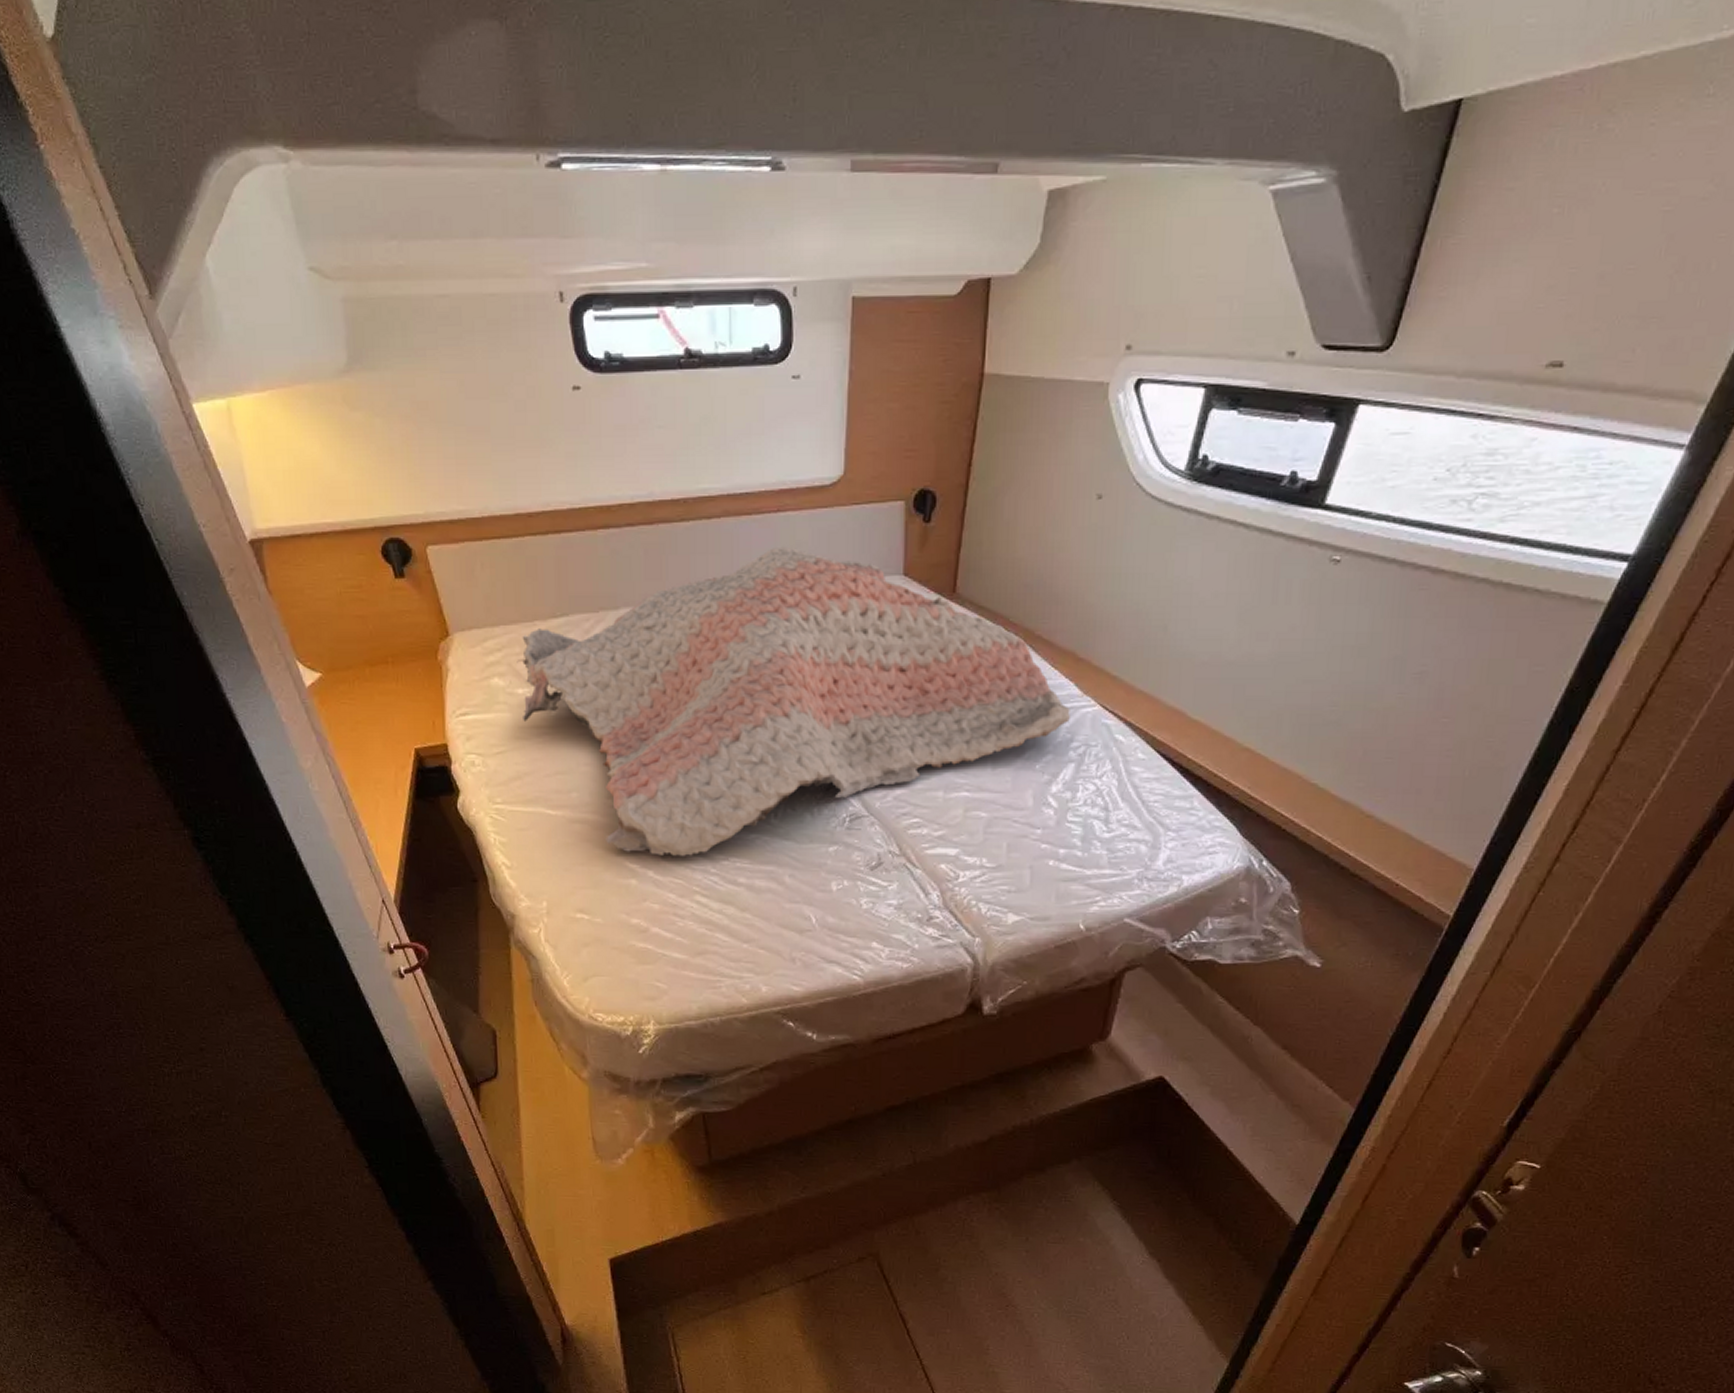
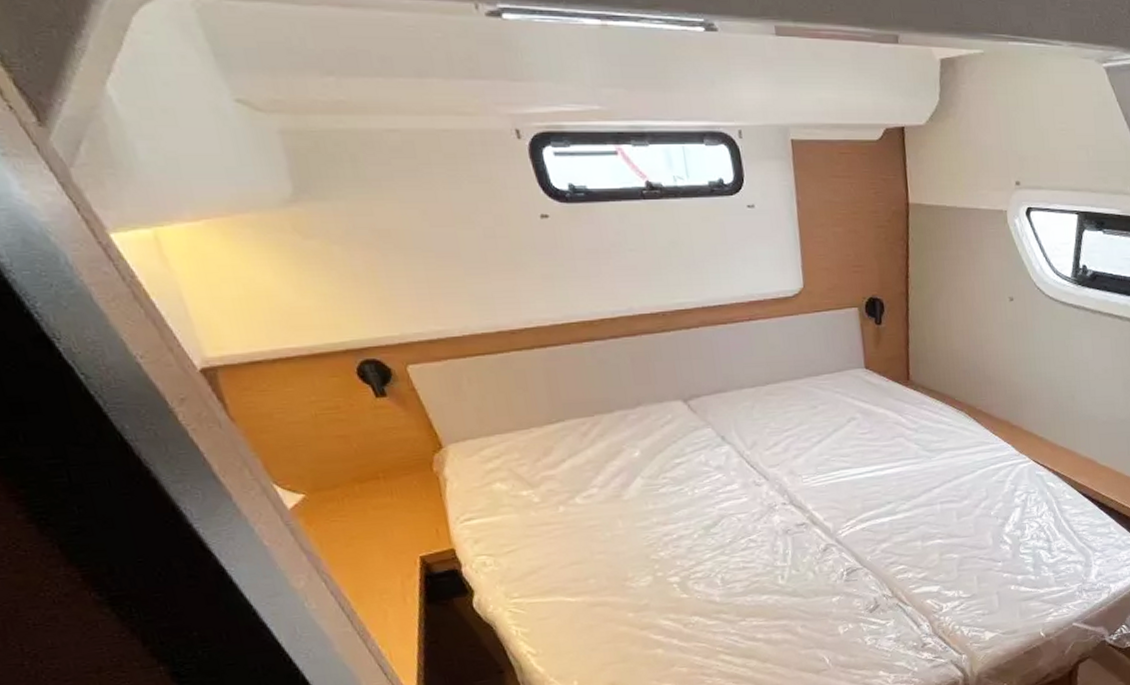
blanket: present [517,546,1070,857] -> none [517,349,1012,626]

